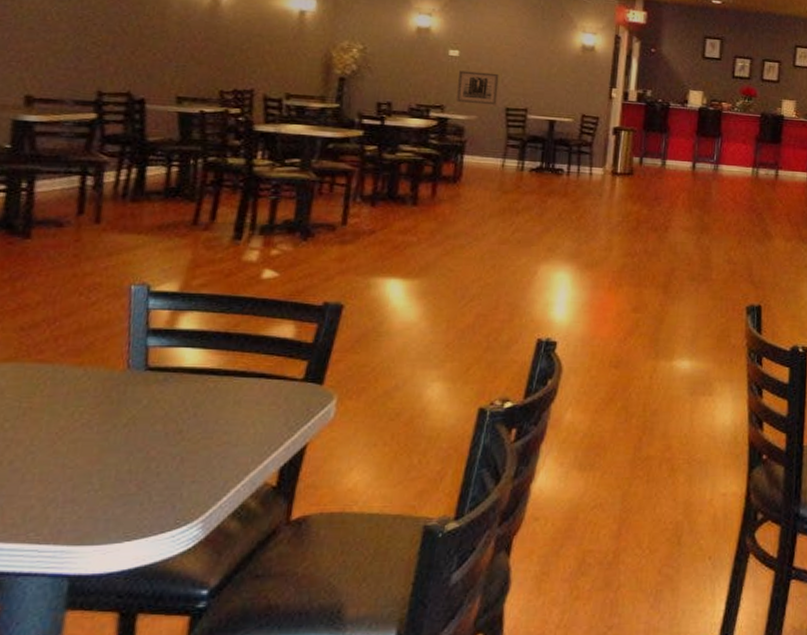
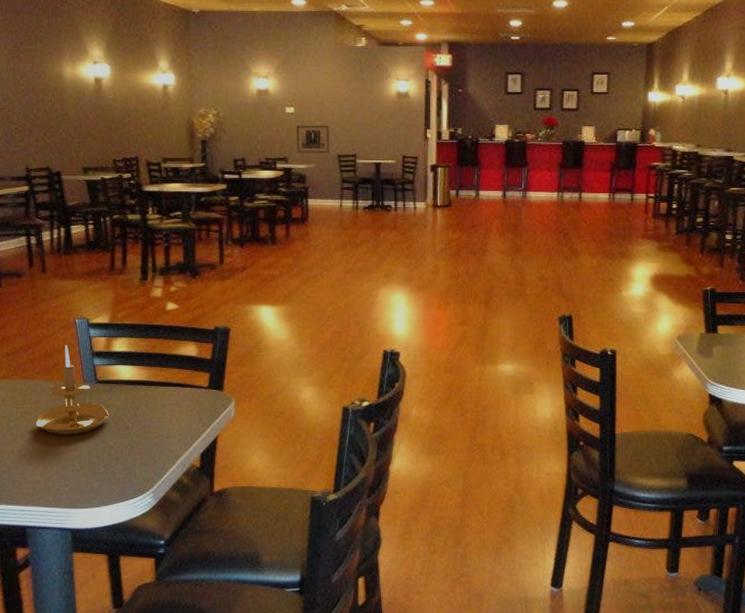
candle holder: none [44,318,157,441] -> present [36,344,109,435]

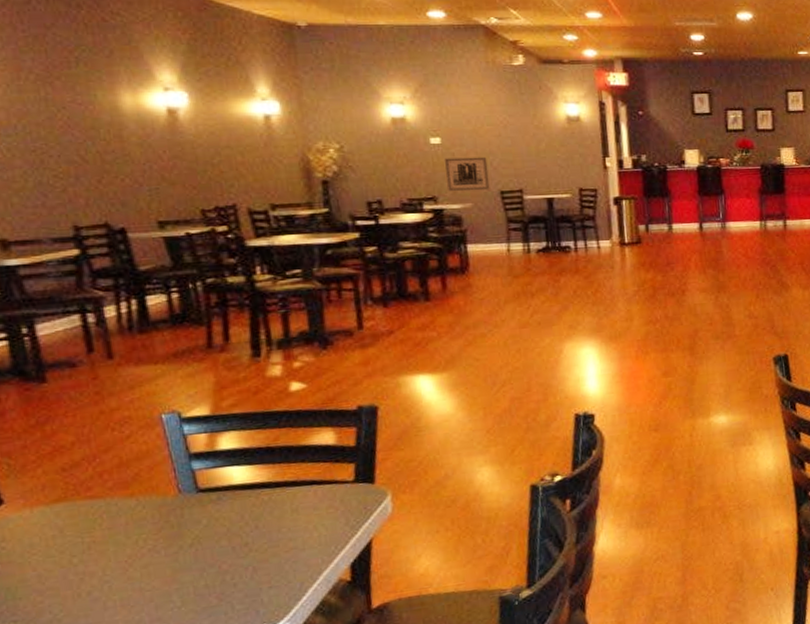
candle holder: present [36,344,109,435] -> none [112,448,219,566]

